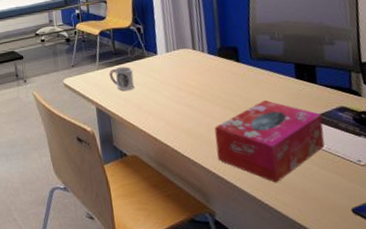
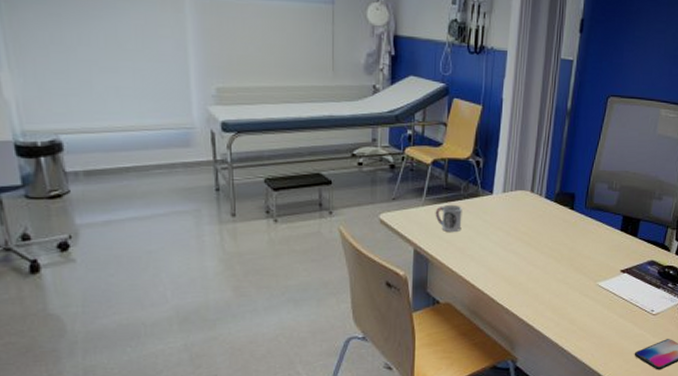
tissue box: present [214,100,325,183] -> none [530,251,634,331]

